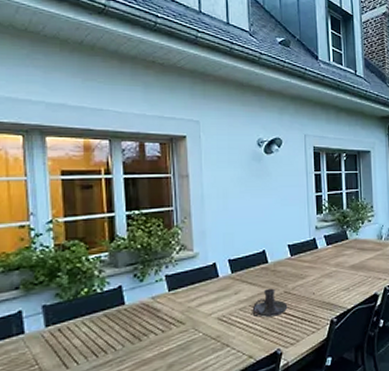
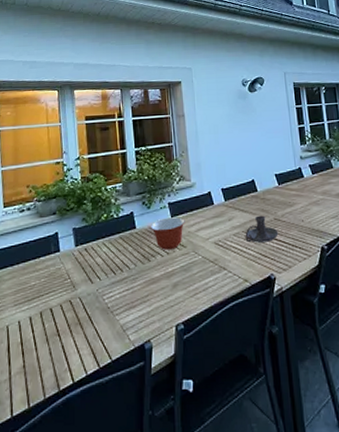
mixing bowl: none [142,291,185,328] -> present [150,217,185,250]

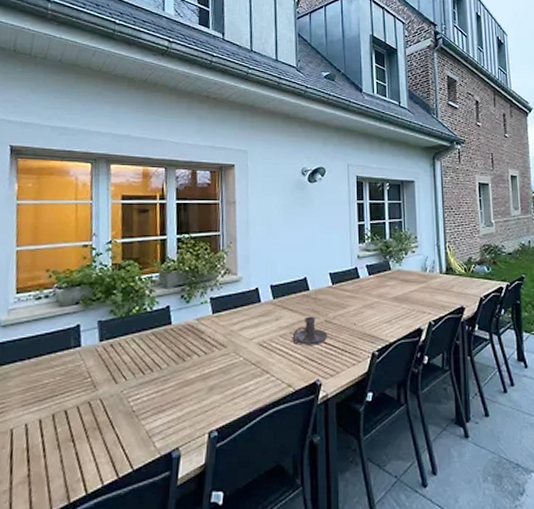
mixing bowl: present [150,217,185,250] -> none [187,314,228,349]

